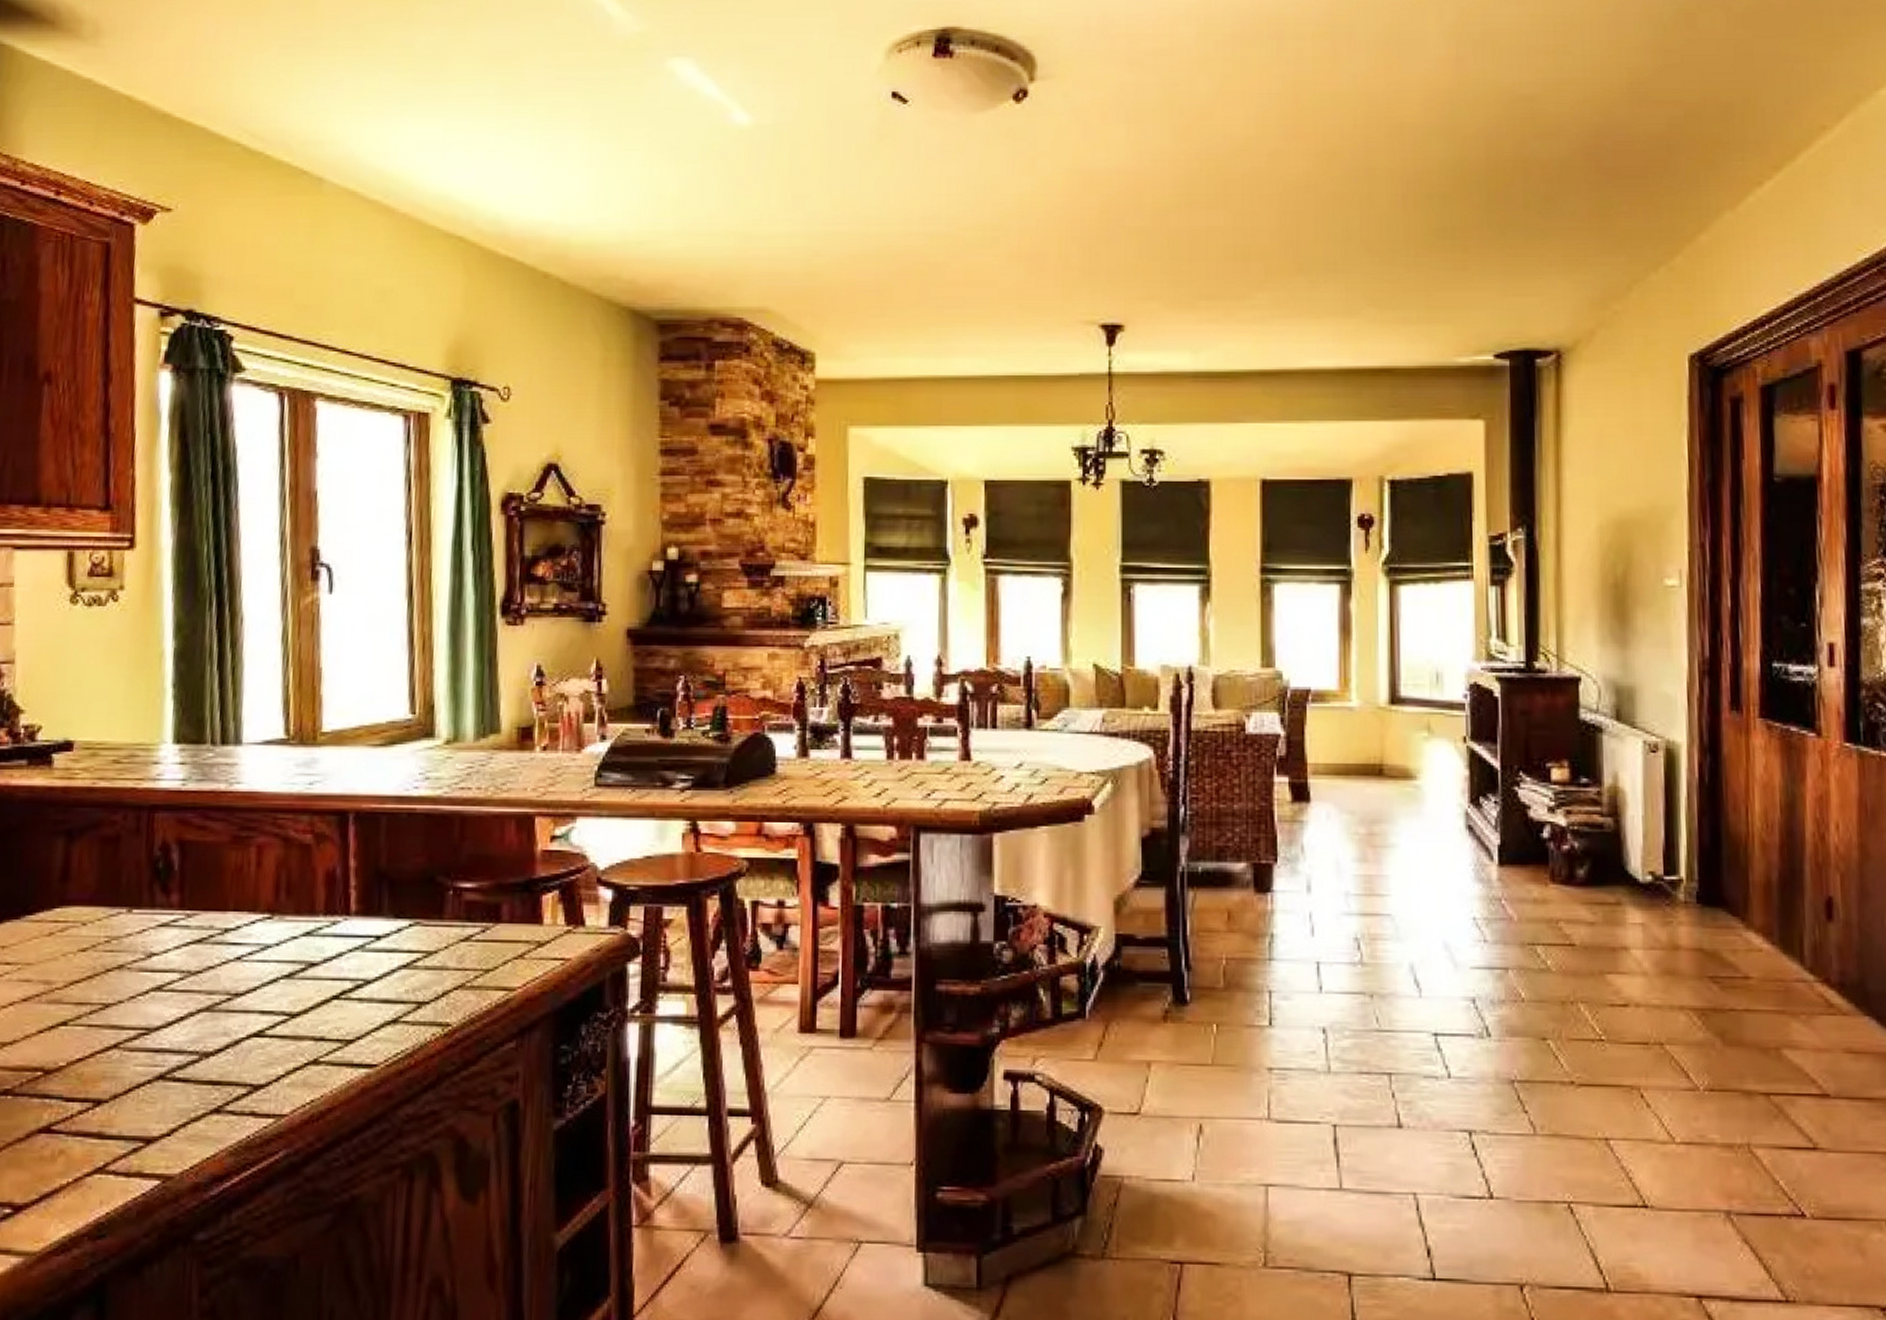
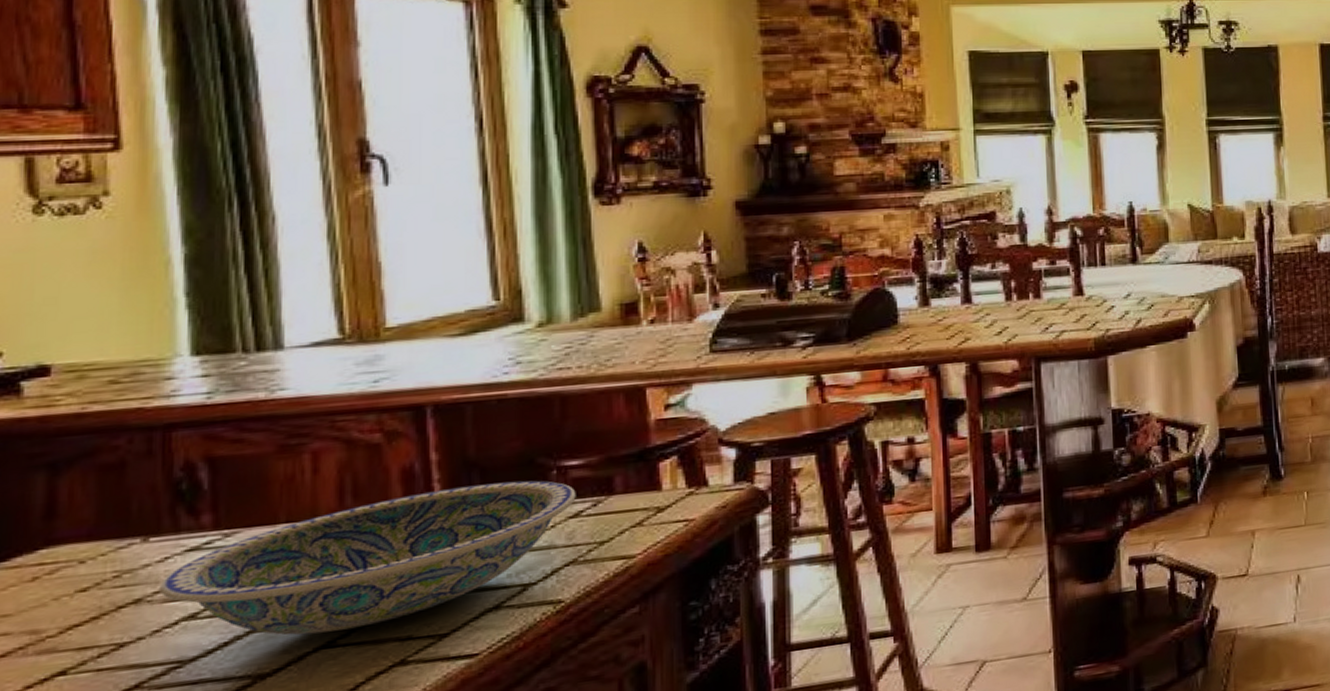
ceramic bowl: none [137,896,468,1021] -> present [159,480,576,635]

